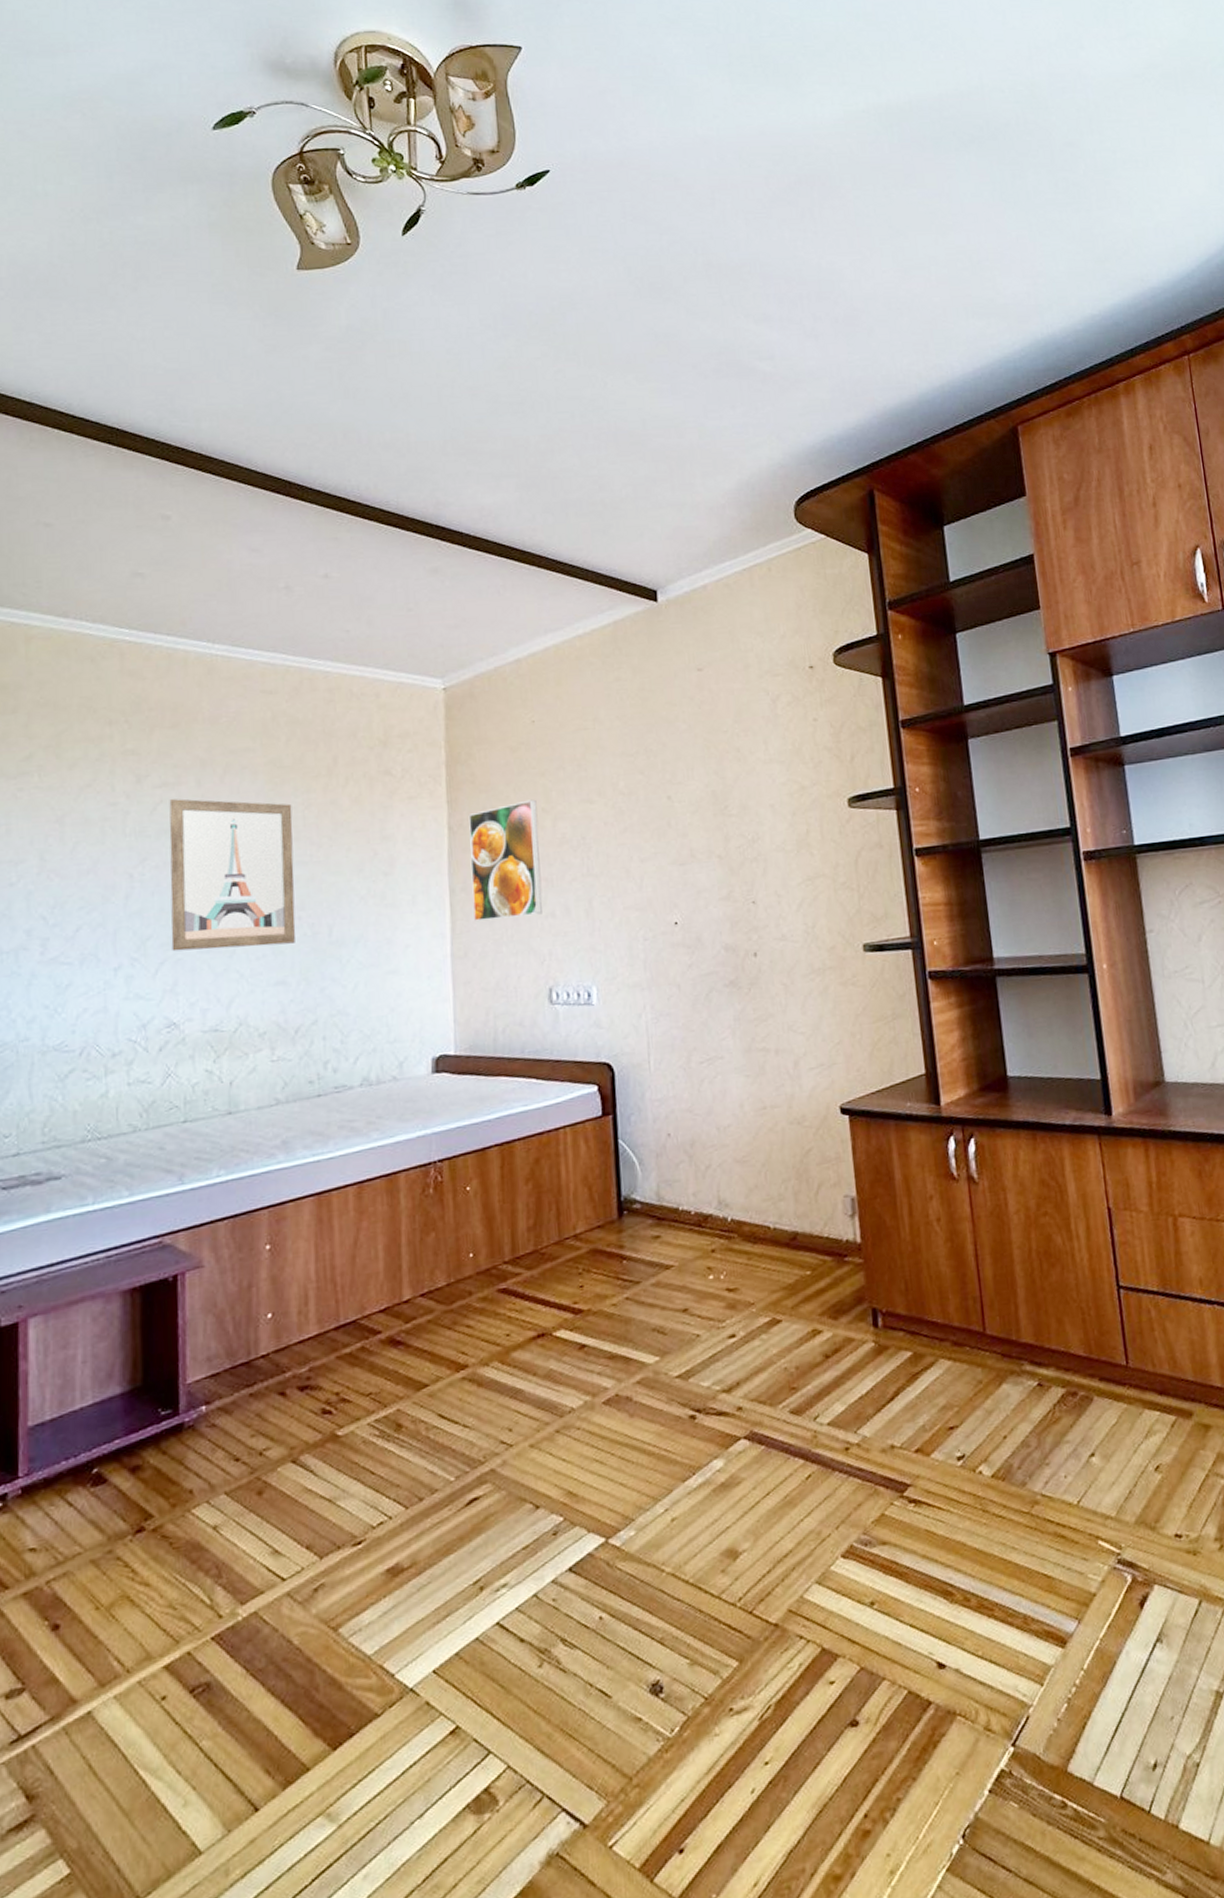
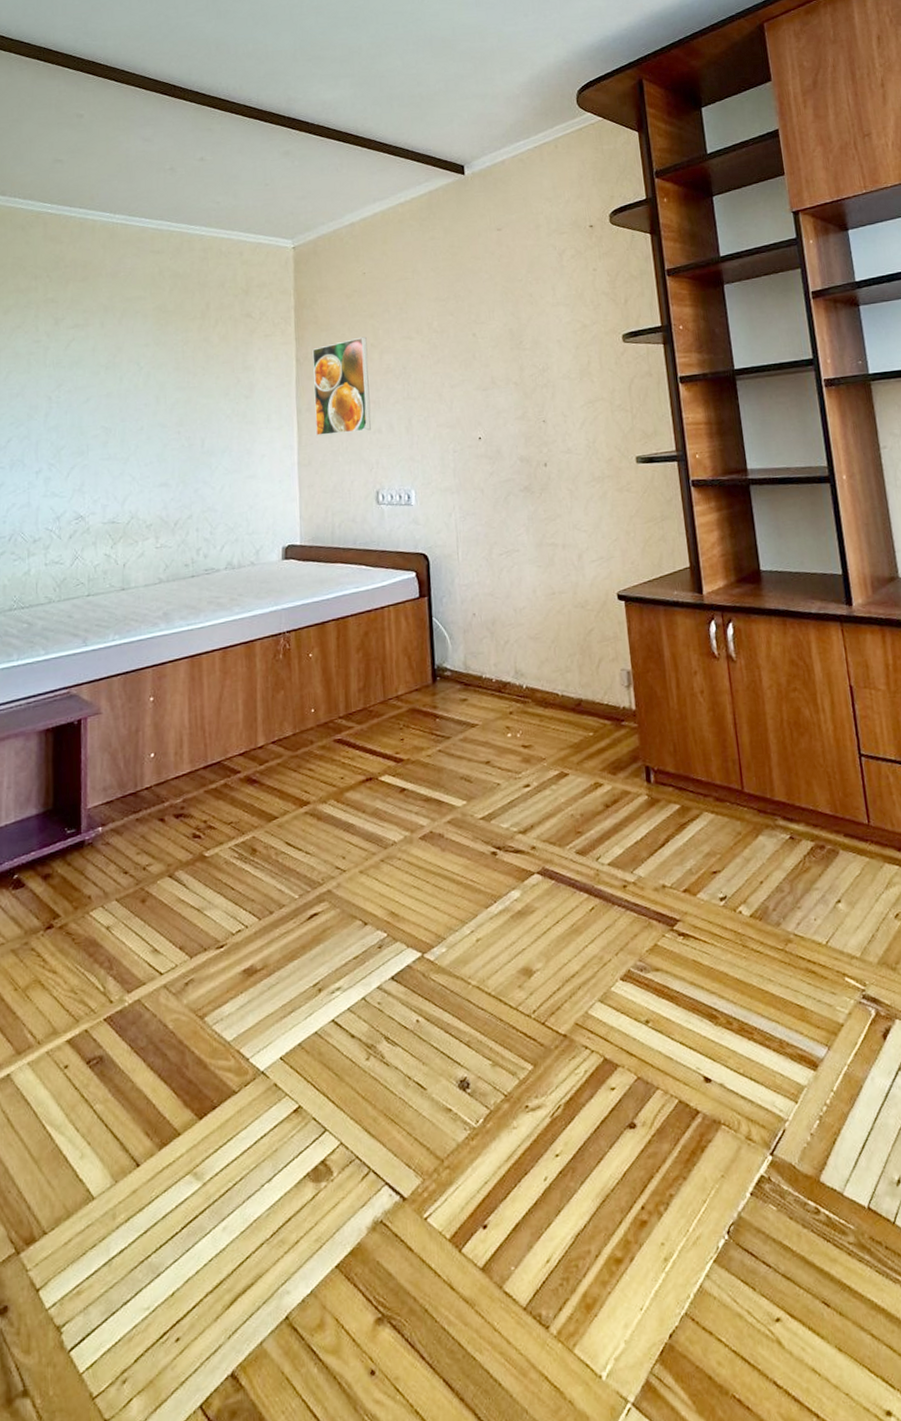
wall art: present [169,798,296,952] -> none [79,337,176,459]

